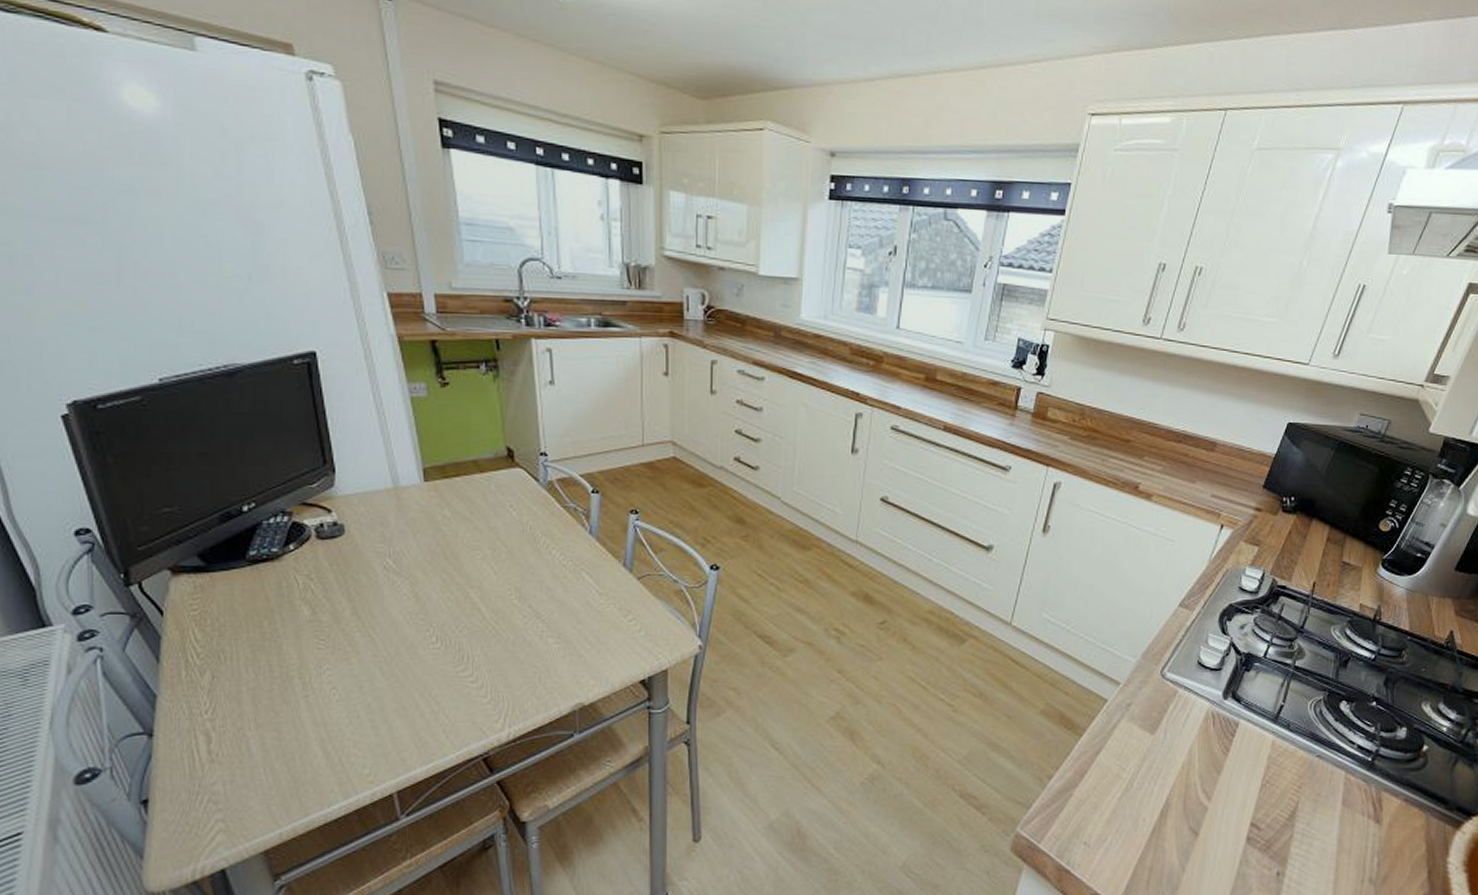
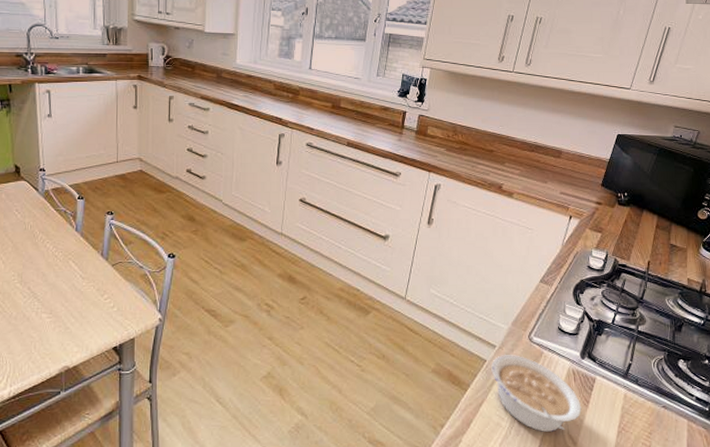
legume: none [1113,692,1220,785] -> present [491,354,582,432]

